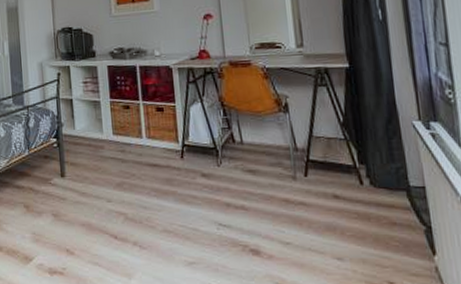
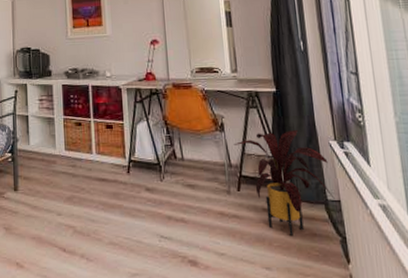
house plant: none [300,110,418,226] -> present [234,130,335,237]

